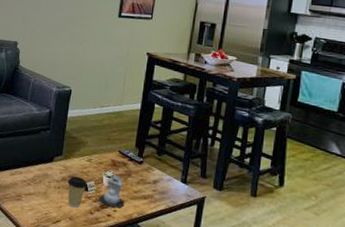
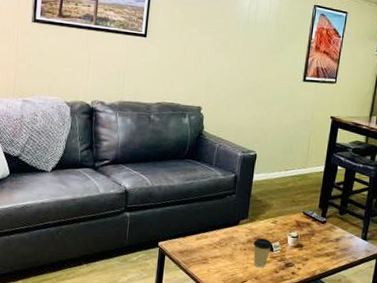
candle: present [98,174,125,208] -> none [283,234,309,266]

